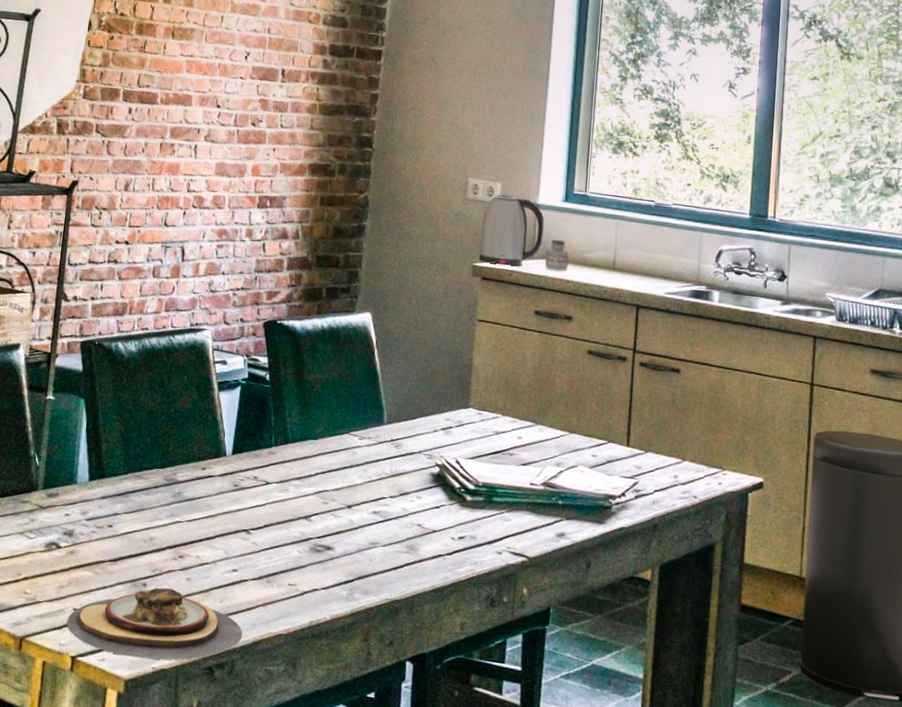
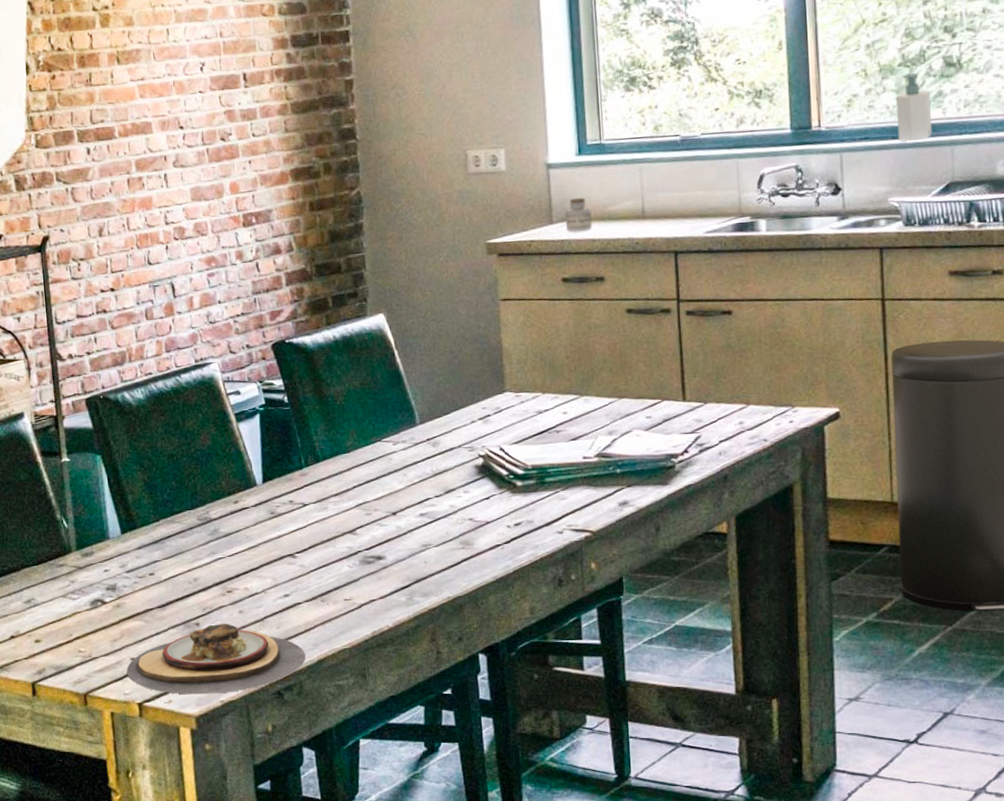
kettle: present [478,194,544,266] -> none [486,159,560,238]
soap bottle: none [840,186,870,248] -> present [895,73,933,142]

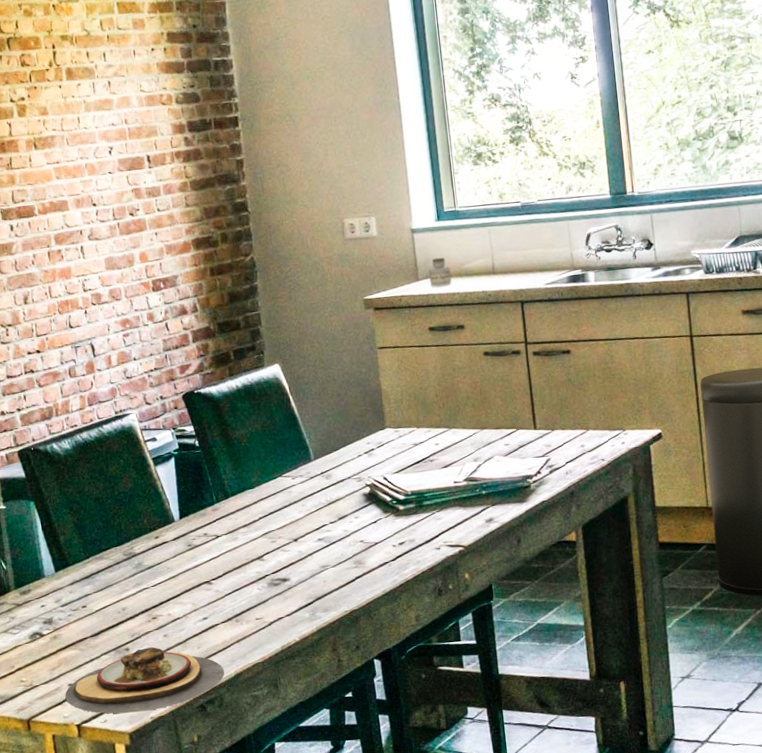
soap bottle: present [895,73,933,142] -> none [692,145,723,203]

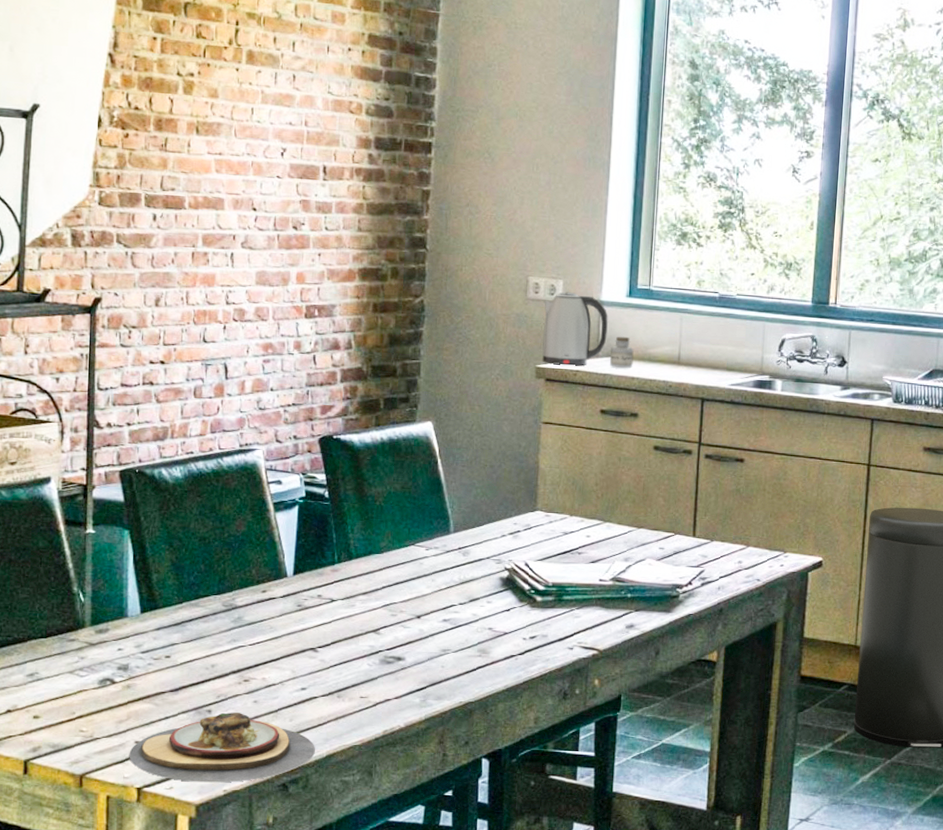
kettle: none [361,226,424,295] -> present [542,292,608,366]

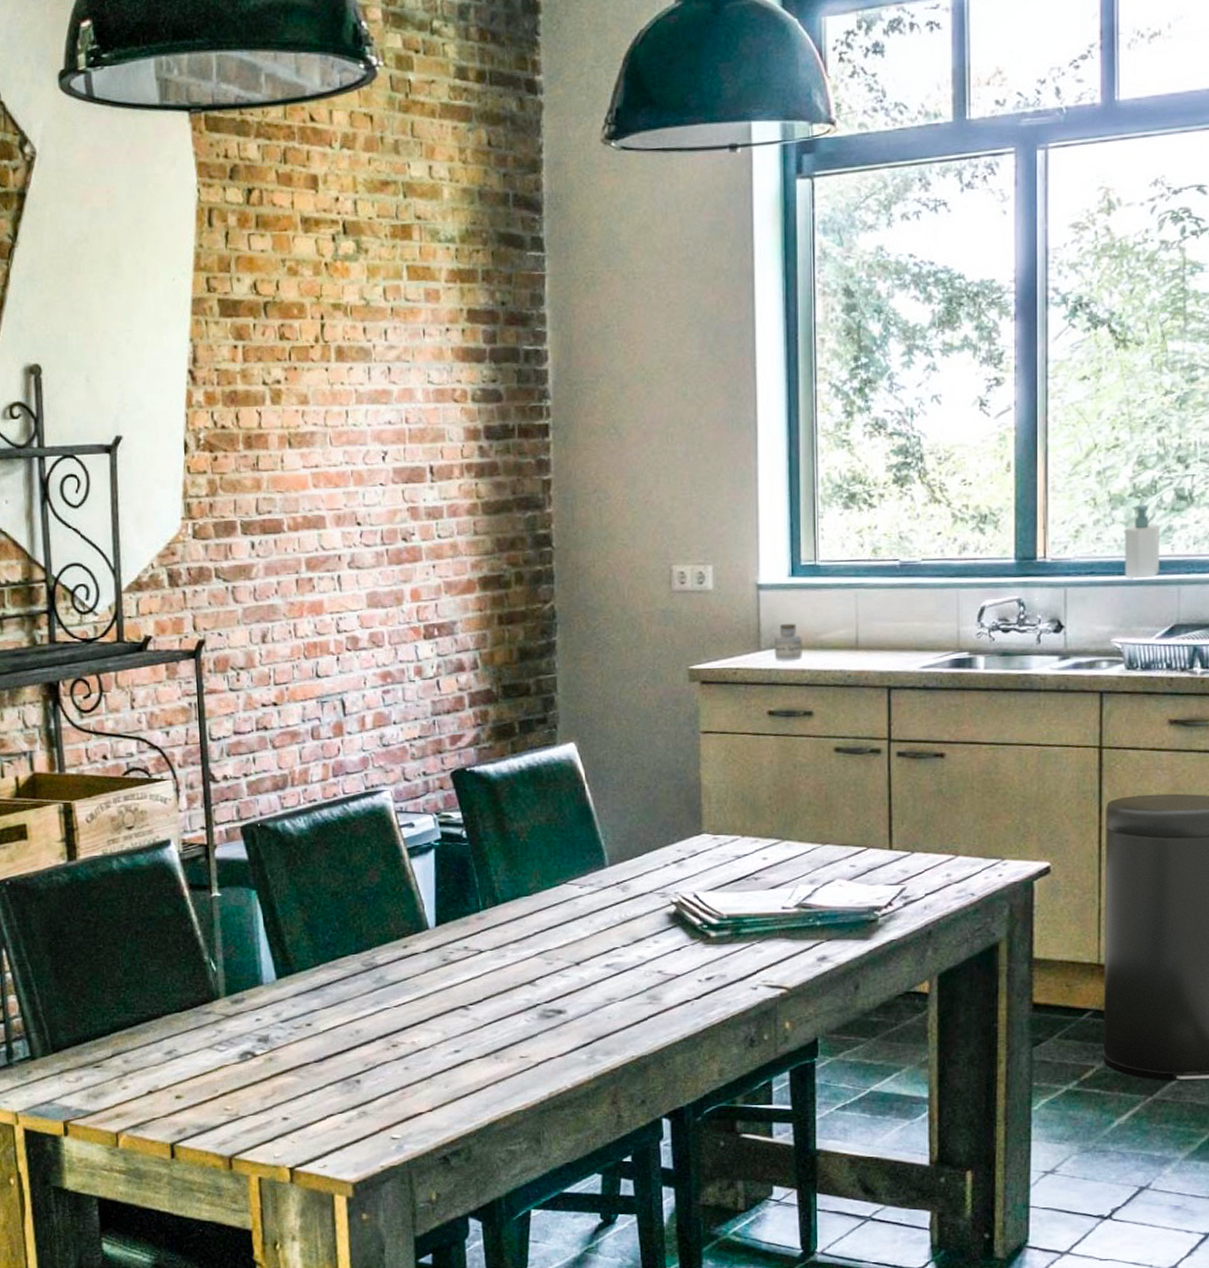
plate: present [129,712,315,783] -> none [277,1081,476,1159]
kettle: present [542,292,608,366] -> none [692,578,769,664]
soap bottle: none [897,269,927,330] -> present [1124,505,1160,579]

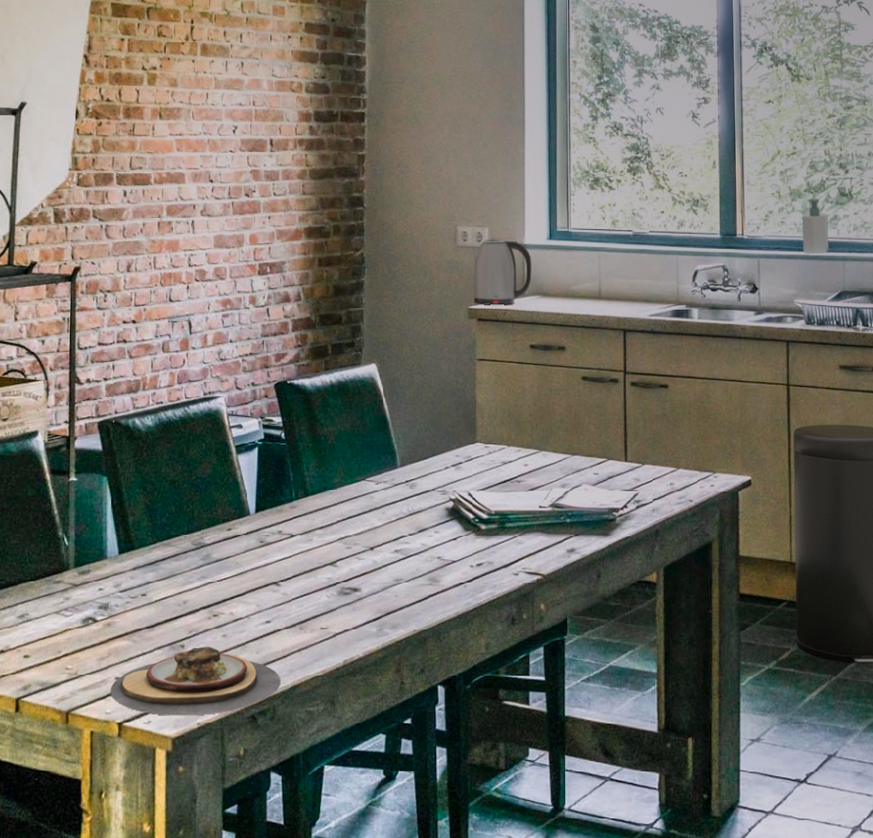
plate: none [277,1081,476,1159] -> present [110,647,281,716]
kettle: none [692,578,769,664] -> present [472,238,532,306]
jar: present [775,623,803,662] -> none [536,276,558,306]

